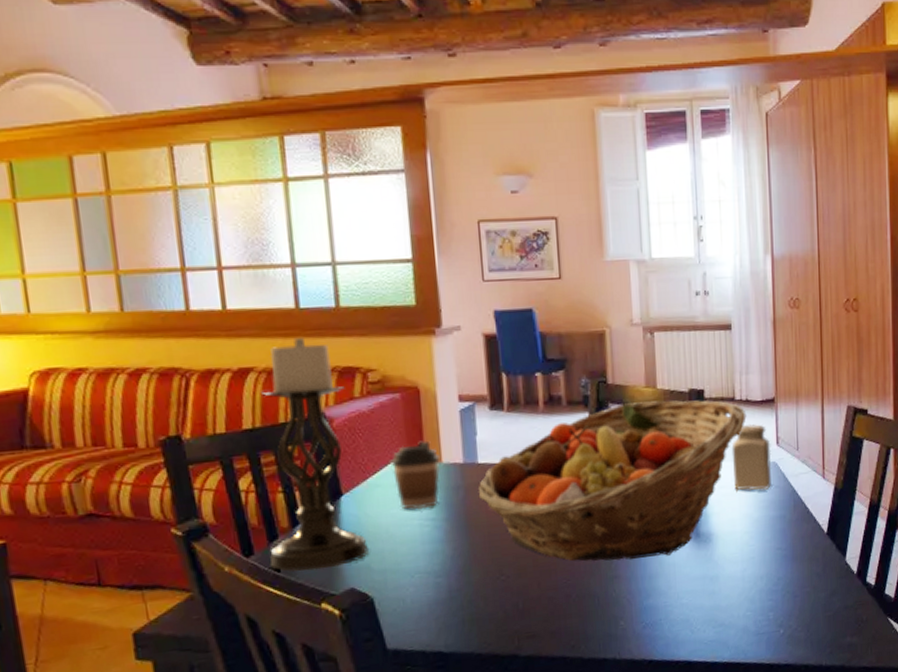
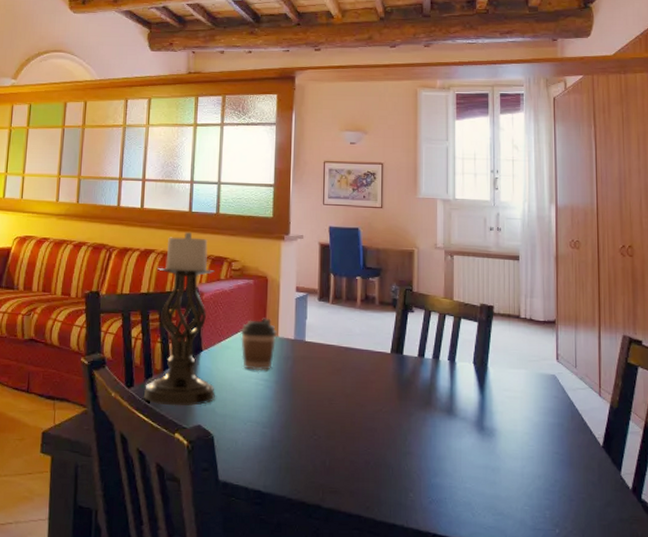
fruit basket: present [477,400,747,562] -> none [303,309,530,442]
salt shaker: present [731,423,772,490] -> none [515,339,552,398]

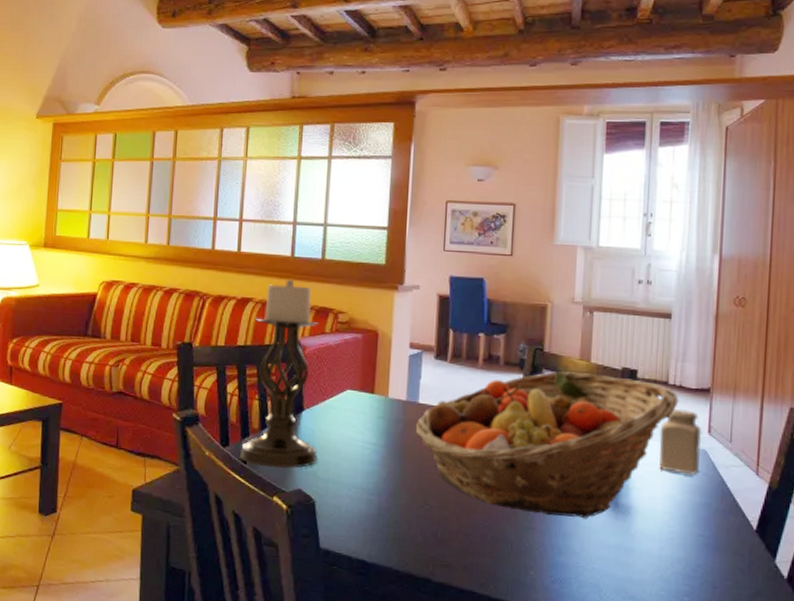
coffee cup: present [240,318,277,371] -> none [346,376,387,434]
fruit basket: none [303,309,530,442] -> present [415,371,679,519]
salt shaker: none [515,339,552,398] -> present [659,408,702,475]

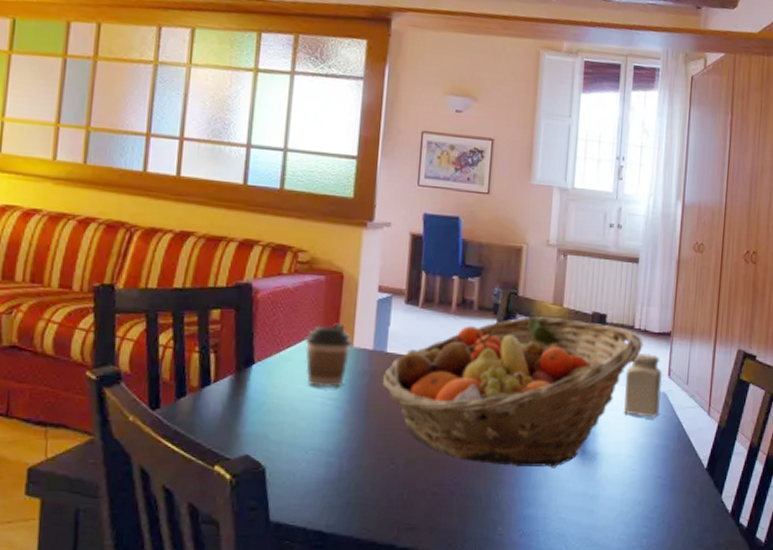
candle holder: present [239,279,319,469] -> none [173,210,275,432]
coffee cup: none [346,376,387,434] -> present [305,323,352,389]

